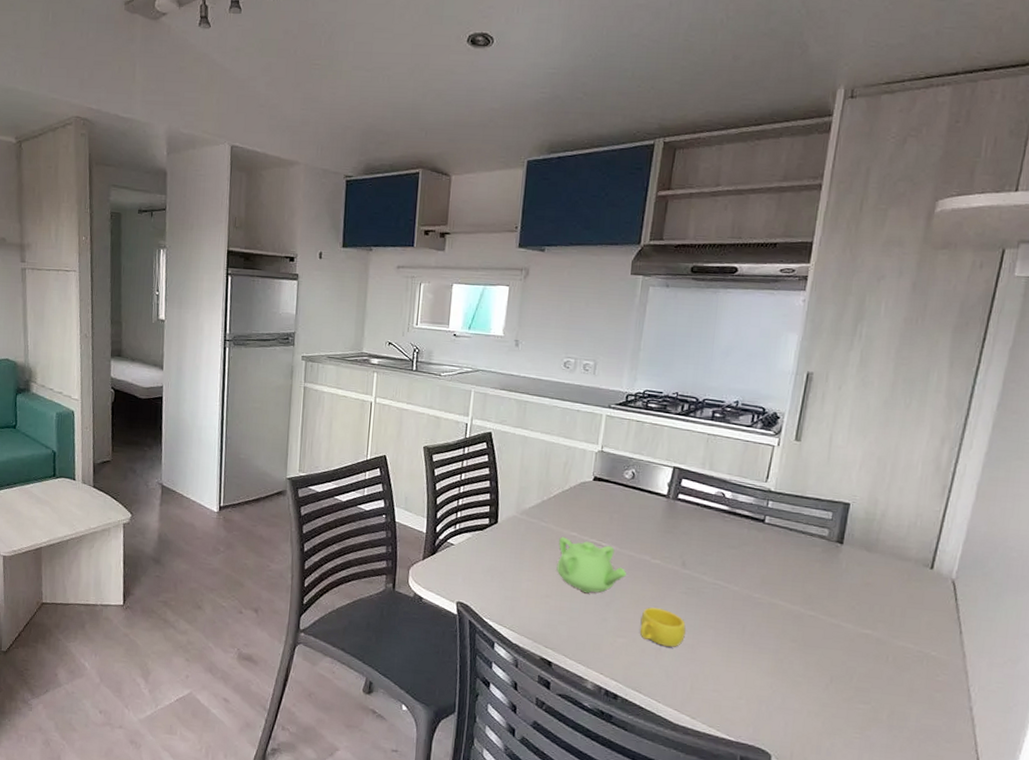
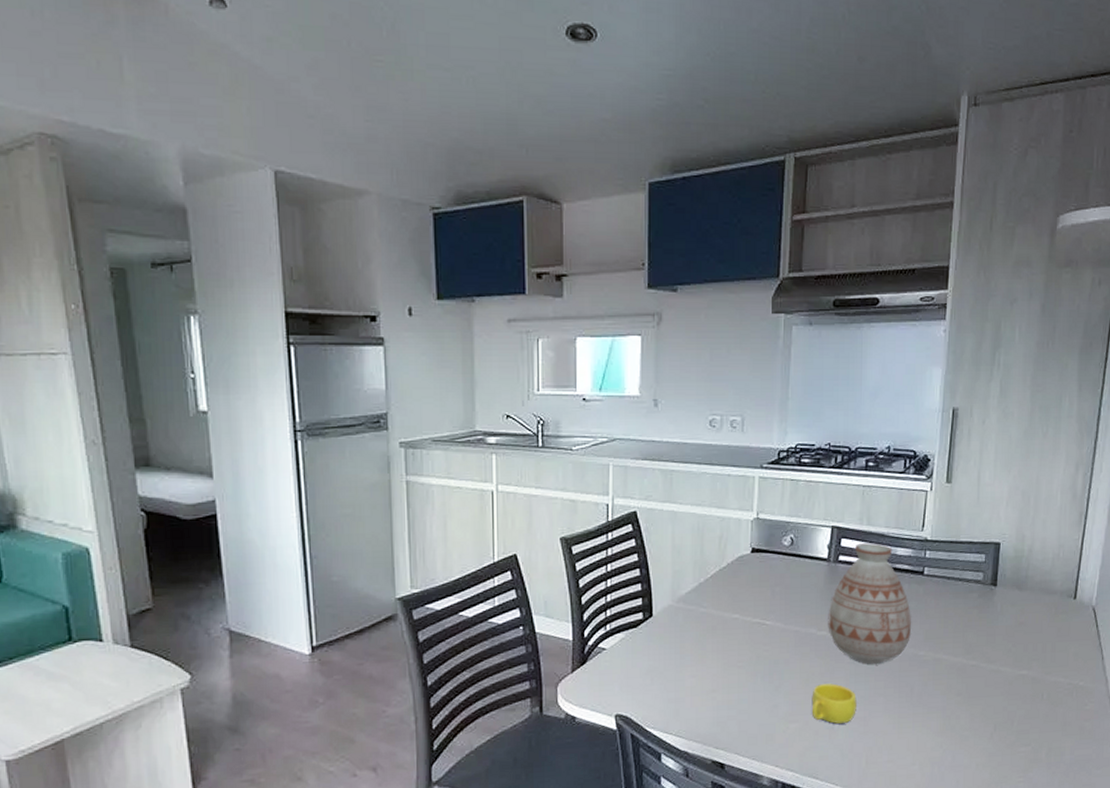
teapot: present [556,536,626,594] -> none [721,621,793,681]
vase: none [662,485,749,598] -> present [828,543,912,664]

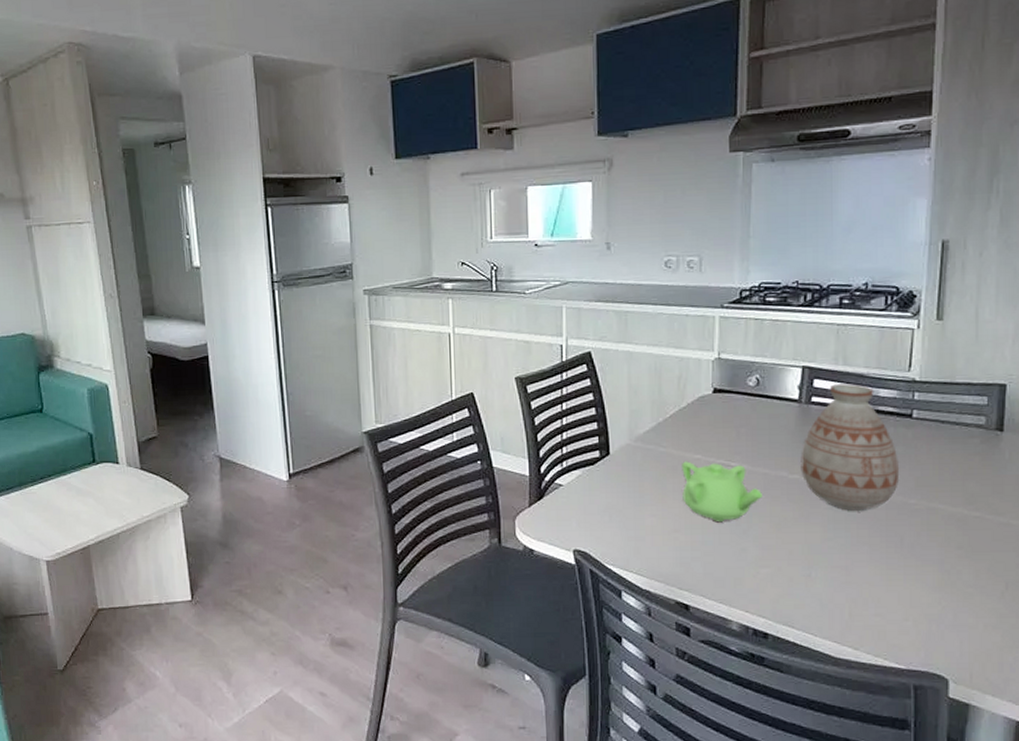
teapot: none [721,621,793,681] -> present [682,461,762,523]
cup: present [812,683,857,724] -> none [784,529,836,571]

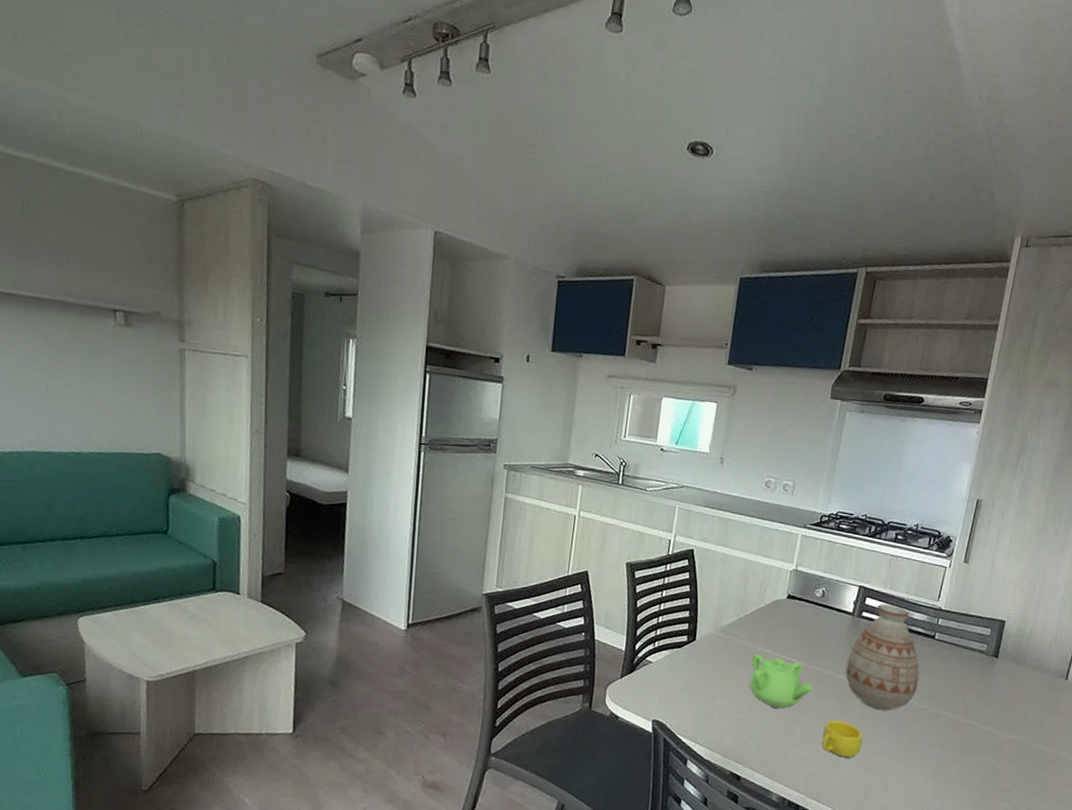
cup: none [784,529,836,571] -> present [822,720,863,757]

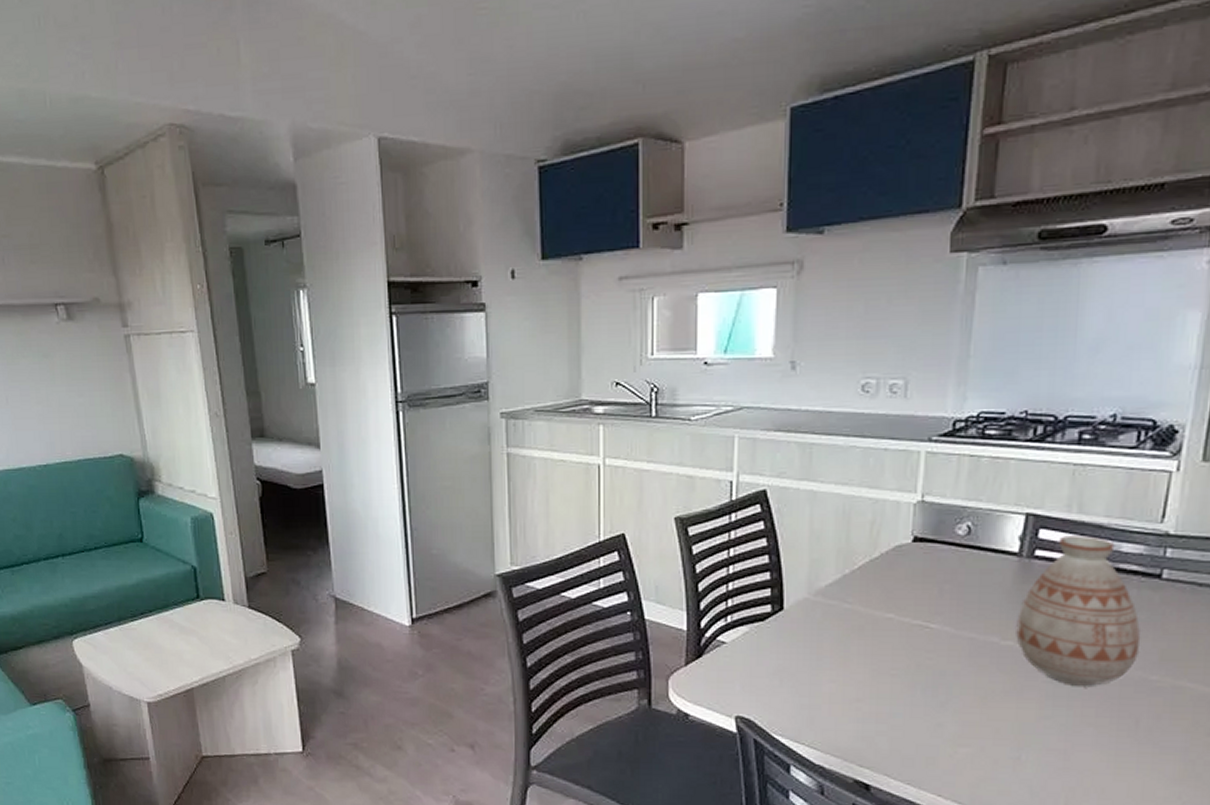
teapot: present [749,653,813,709] -> none [869,620,966,693]
cup: present [822,720,863,757] -> none [990,704,1054,754]

